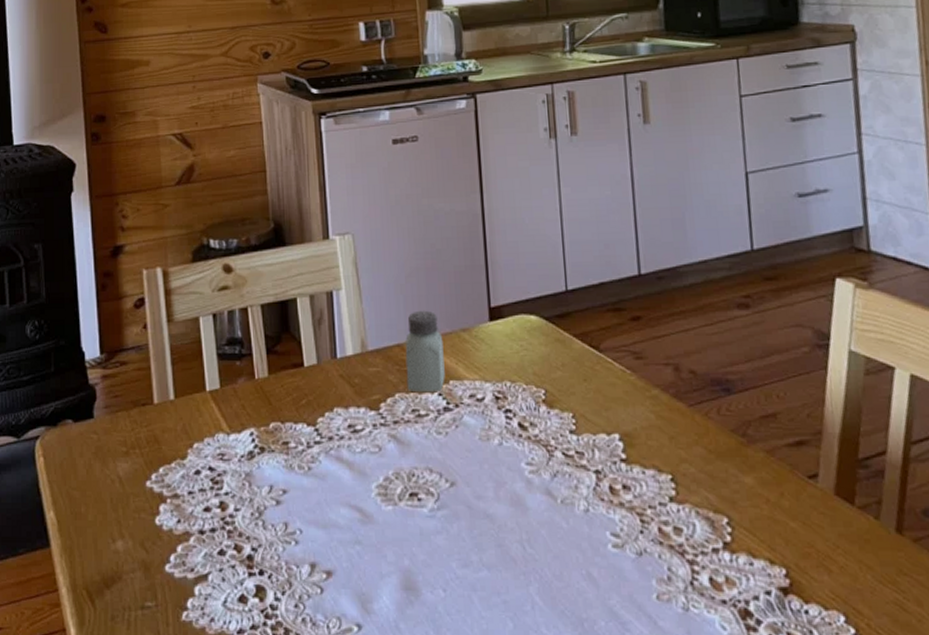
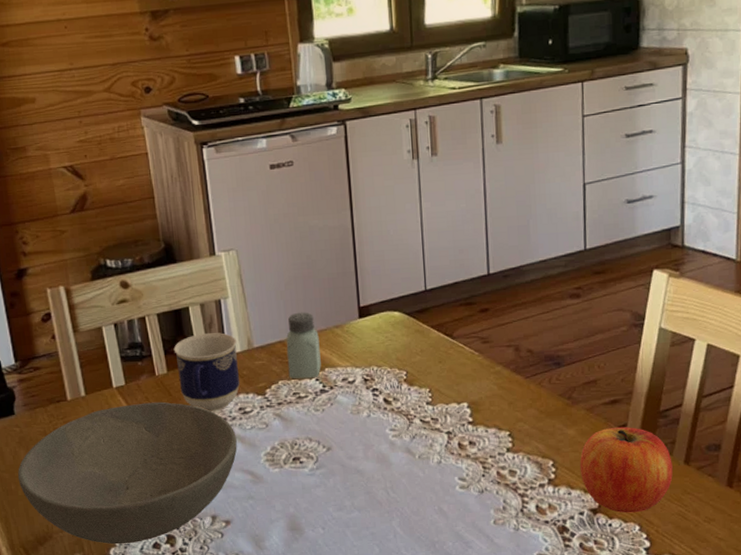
bowl: none [89,411,344,594] -> present [17,401,237,545]
cup: none [277,331,350,427] -> present [173,333,240,411]
apple: none [761,476,883,597] -> present [579,426,673,513]

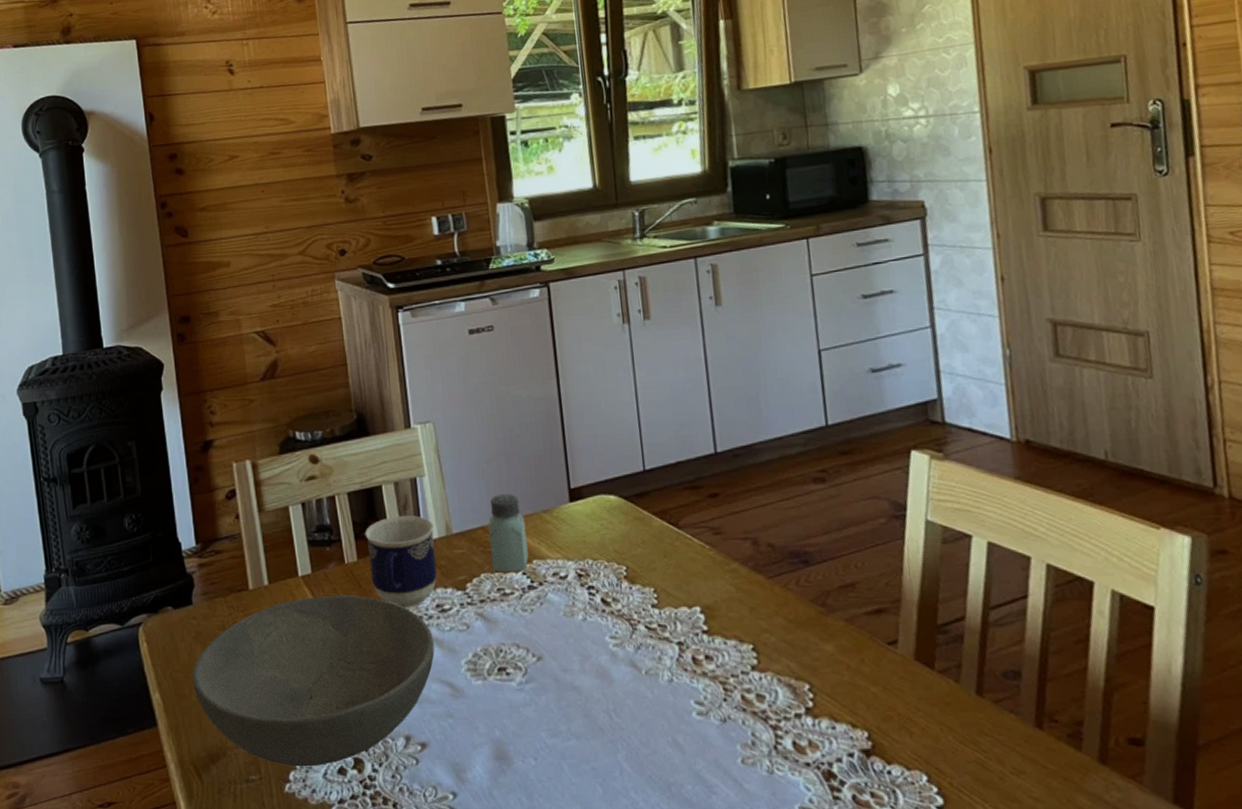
apple: present [579,426,673,513] -> none [842,643,964,758]

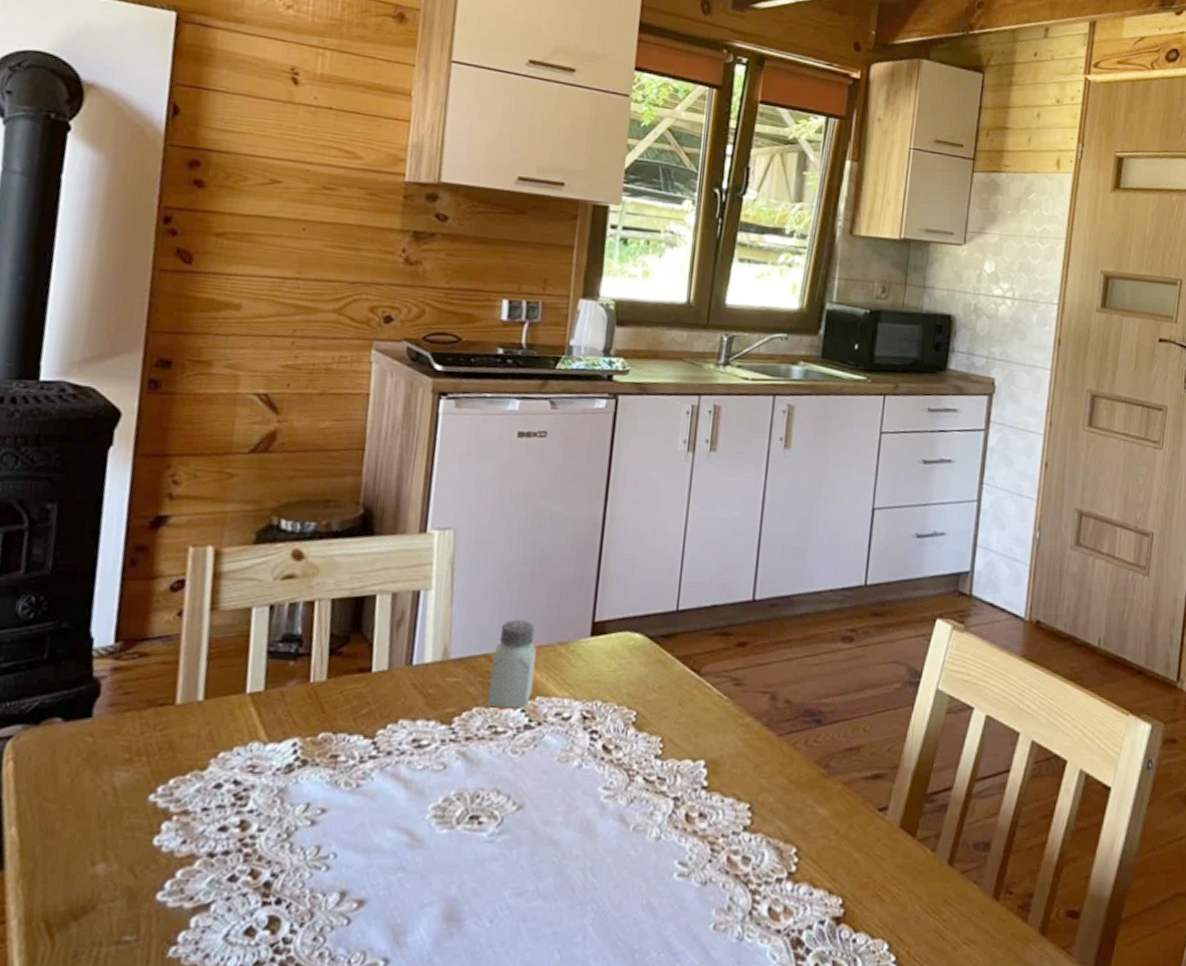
bowl: present [192,594,435,767] -> none [68,718,401,926]
cup: present [365,515,437,608] -> none [338,632,430,740]

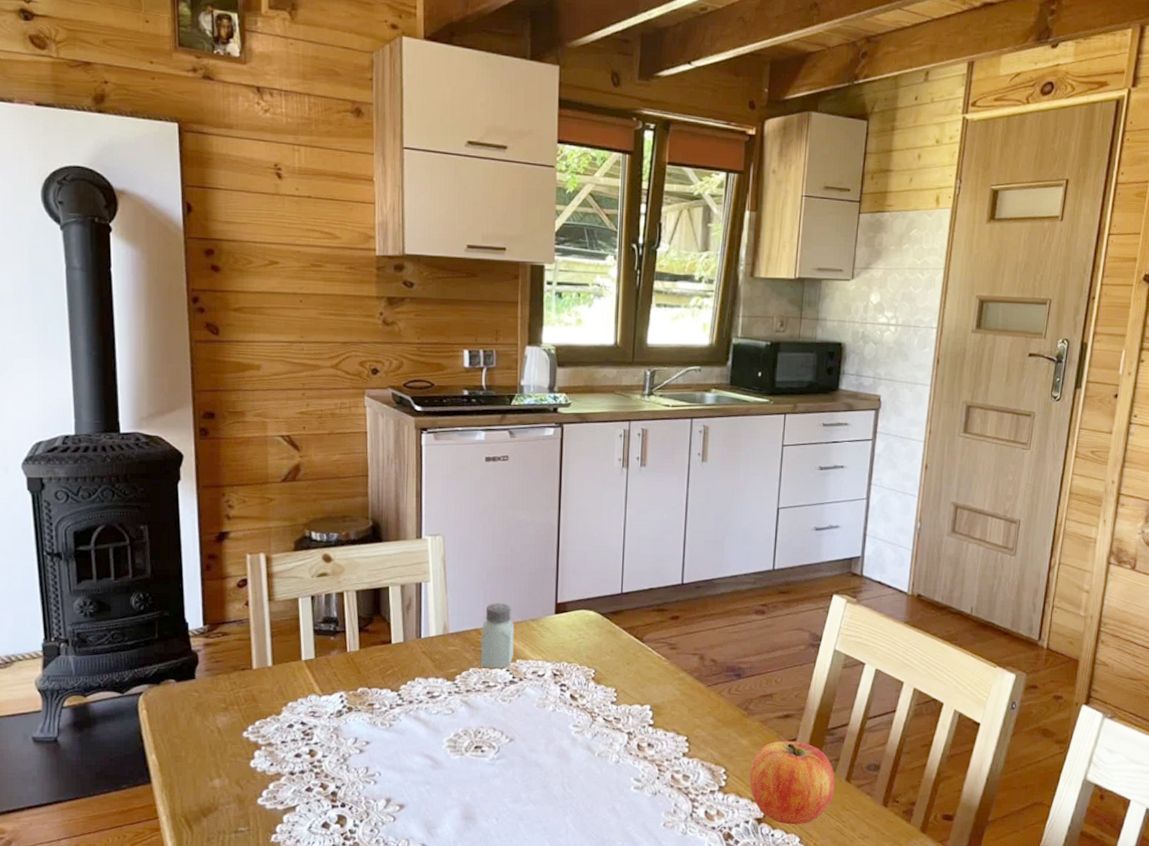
apple: none [827,809,935,926] -> present [749,740,835,825]

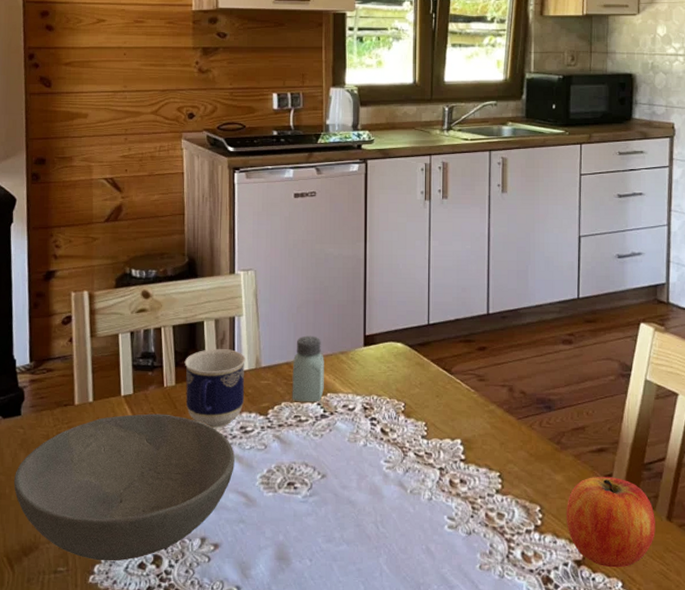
bowl: none [189,678,421,821] -> present [13,413,235,561]
cup: none [368,614,433,693] -> present [184,349,246,428]

